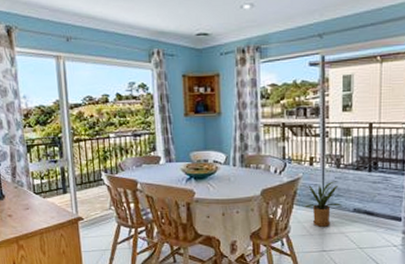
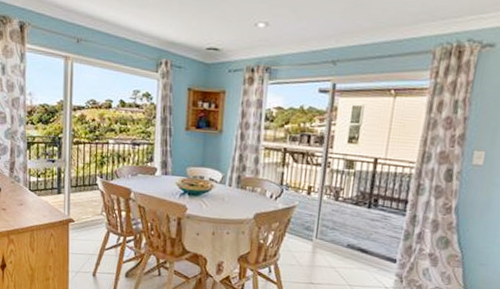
house plant: present [300,181,343,227] -> none [295,213,336,259]

